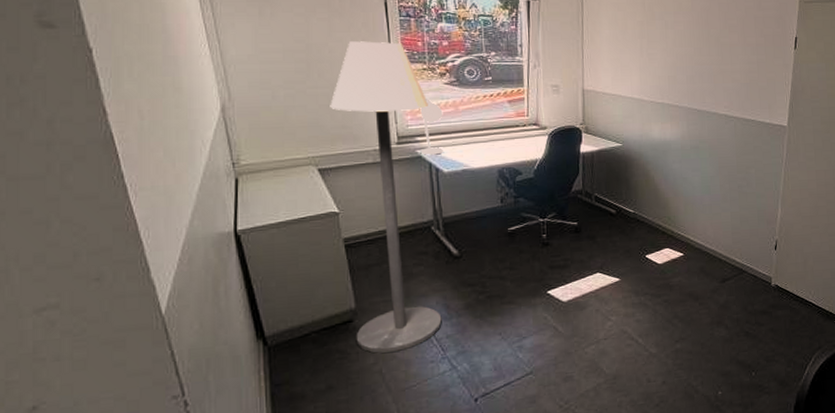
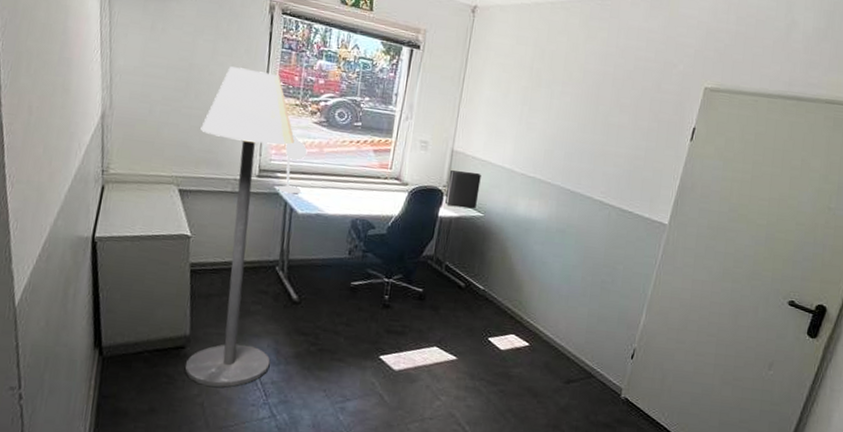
binder: none [584,106,615,142] -> present [445,170,481,209]

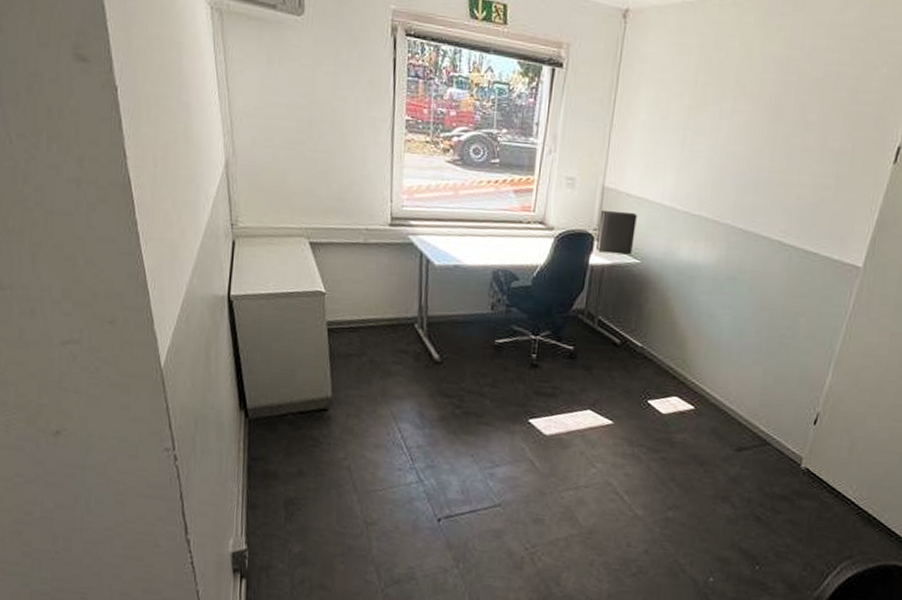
floor lamp: present [185,66,296,387] -> none [327,101,428,451]
desk lamp: present [279,135,308,194] -> none [414,177,442,244]

